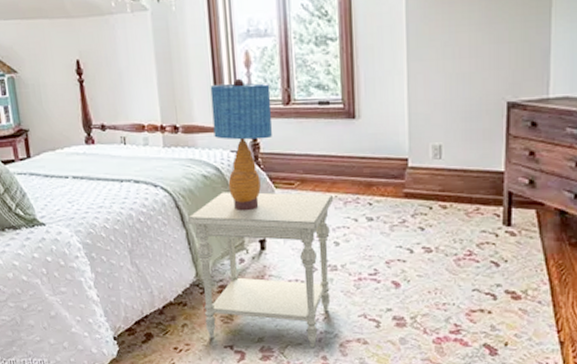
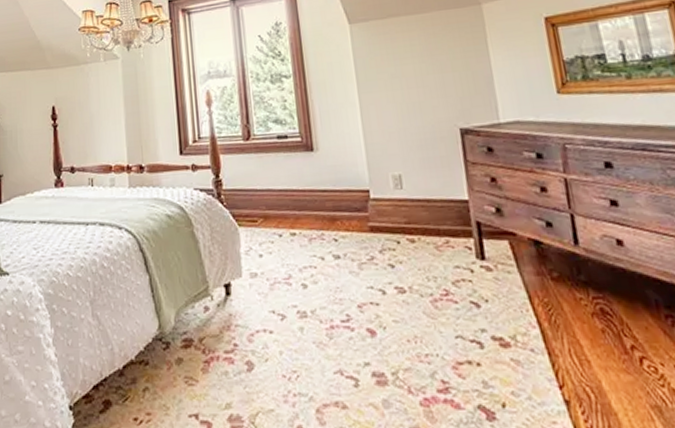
side table: present [187,192,333,348] -> none [150,230,303,416]
table lamp: present [210,78,272,211] -> none [174,116,234,253]

